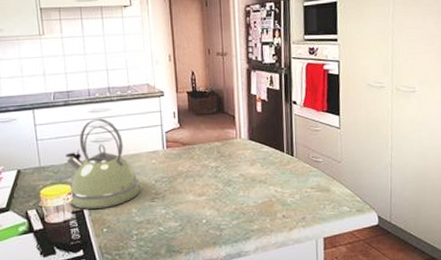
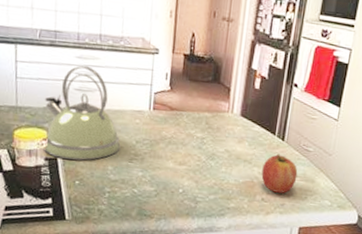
fruit: none [278,169,313,208] -> present [261,153,298,193]

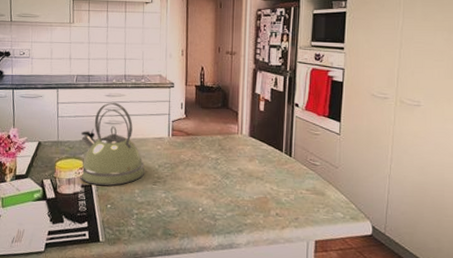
fruit: present [261,153,298,193] -> none [274,169,308,207]

